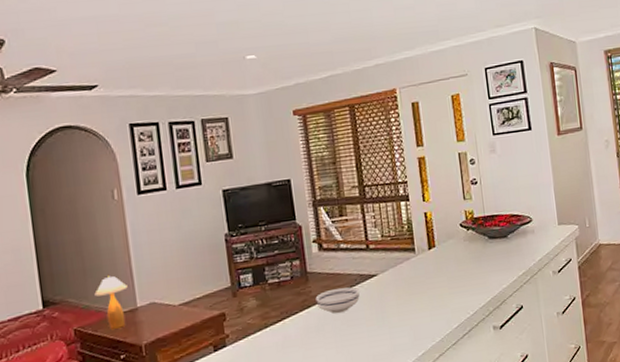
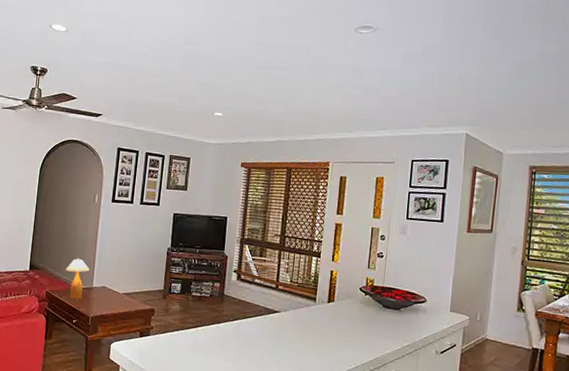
bowl: present [315,287,360,314] -> none [225,313,262,335]

